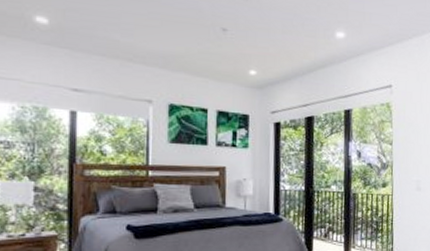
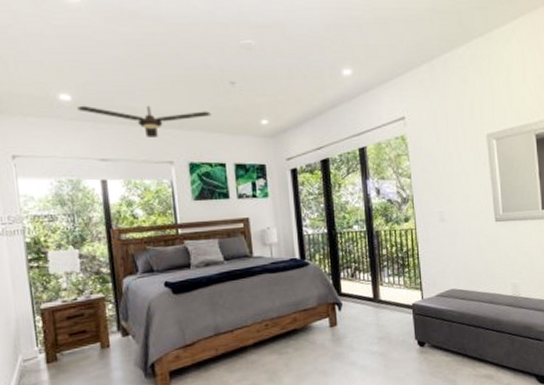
ceiling fan: none [54,30,199,74] -> present [77,105,212,138]

